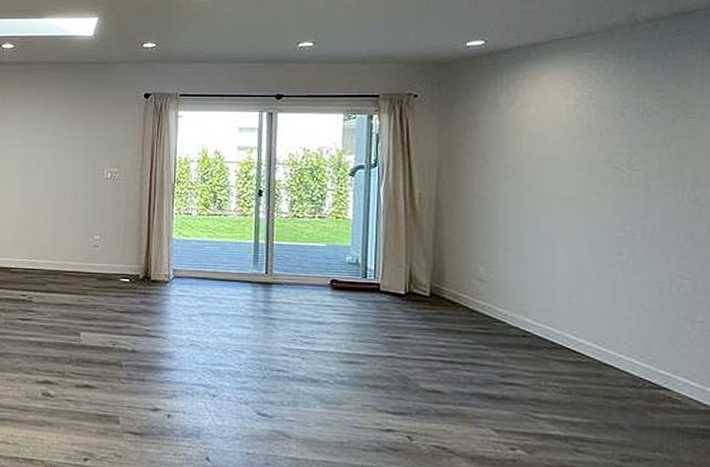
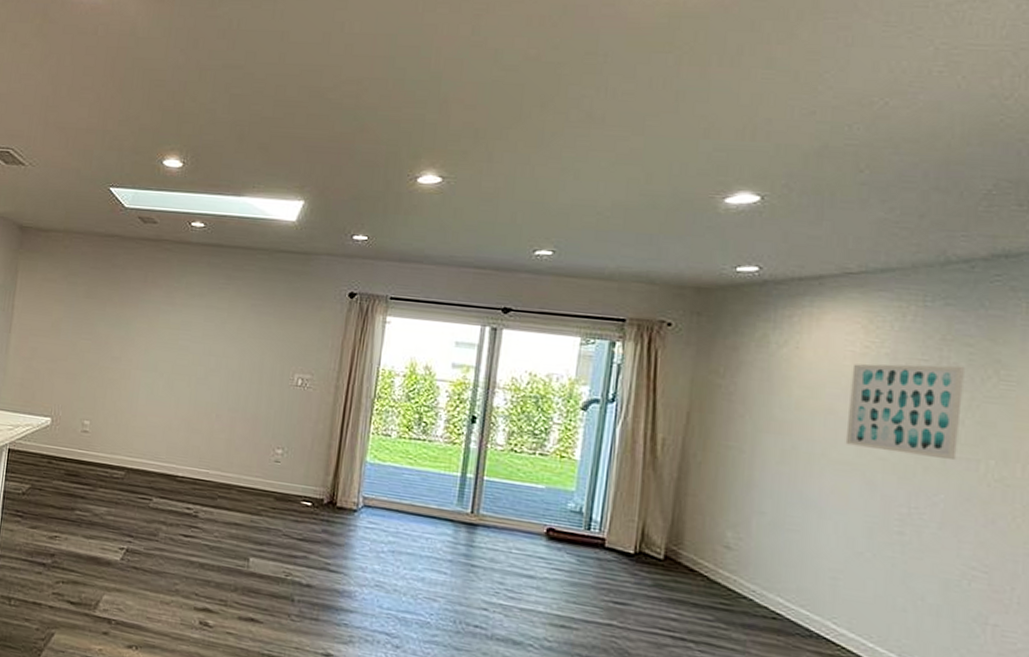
wall art: none [568,109,659,189] -> present [845,363,964,461]

